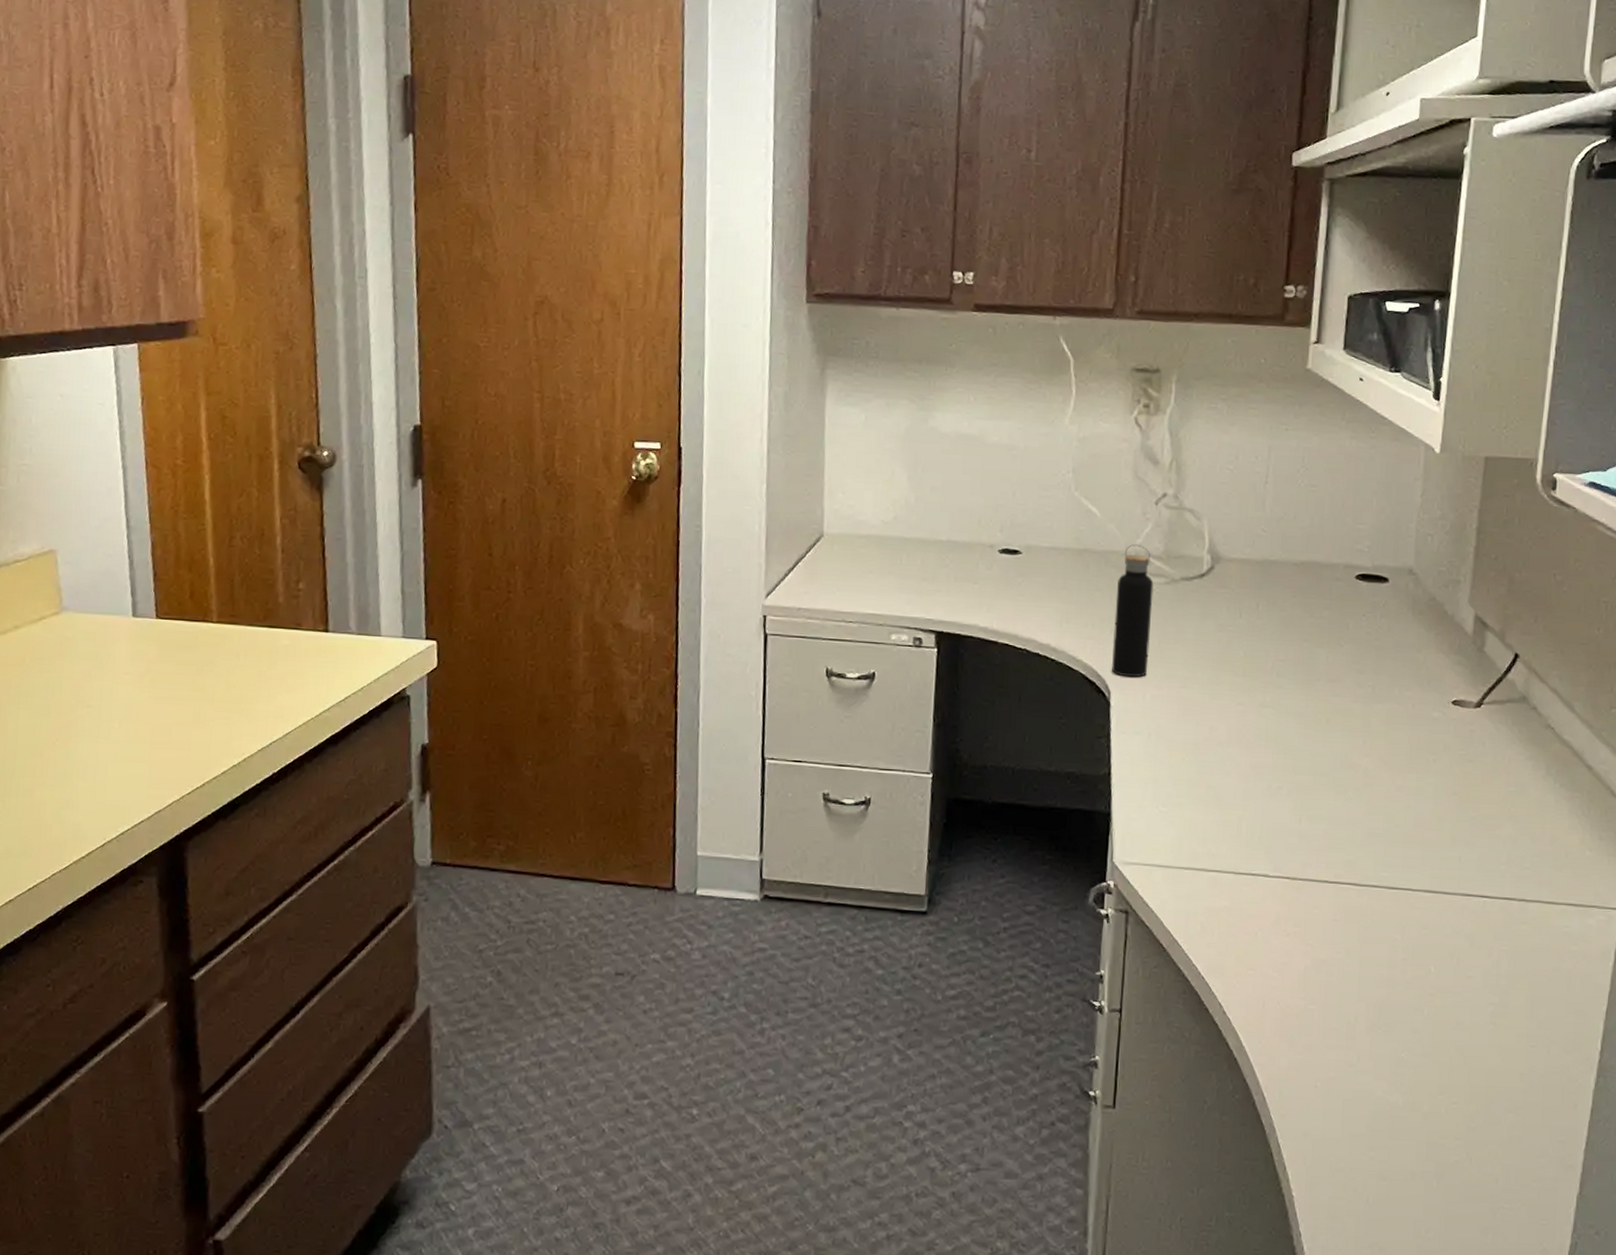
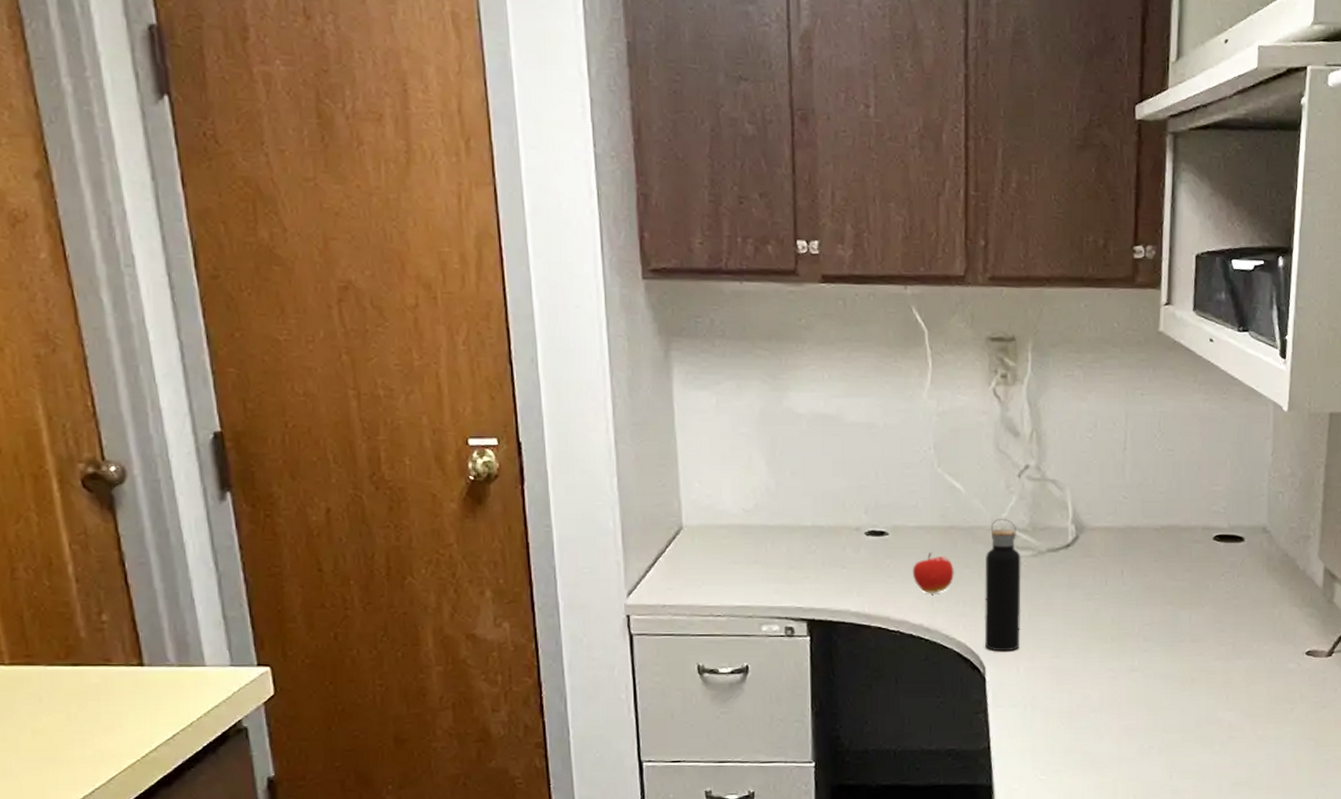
fruit: none [1042,573,1086,614] -> present [912,552,955,593]

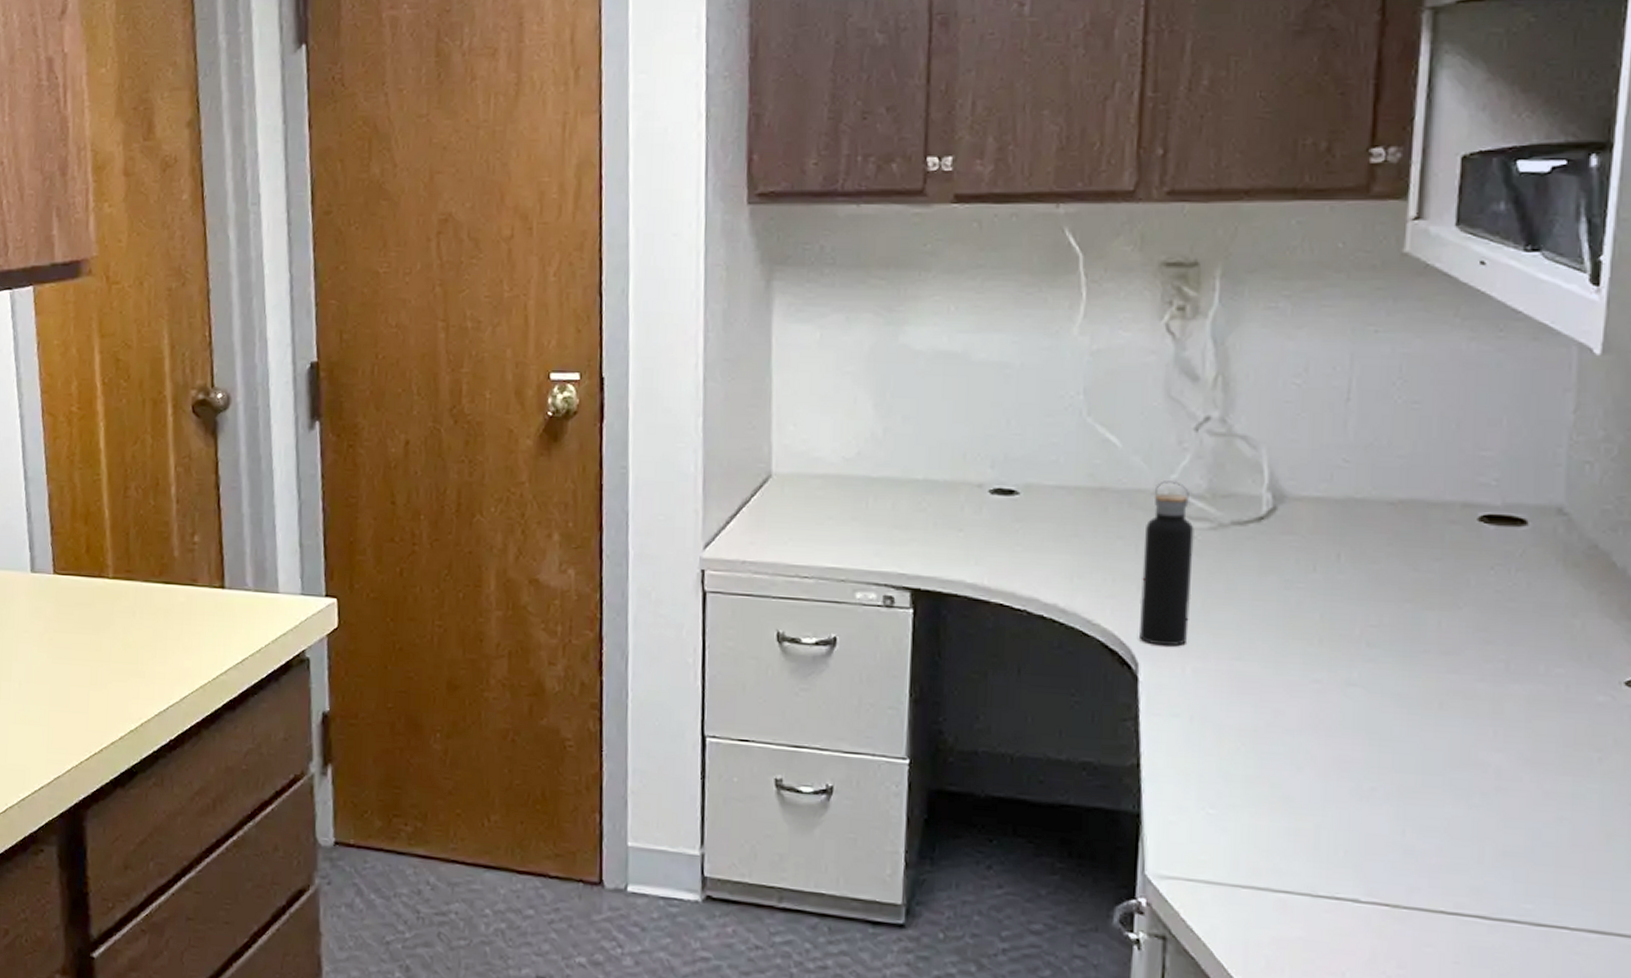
fruit: present [912,552,955,593] -> none [1047,517,1104,568]

